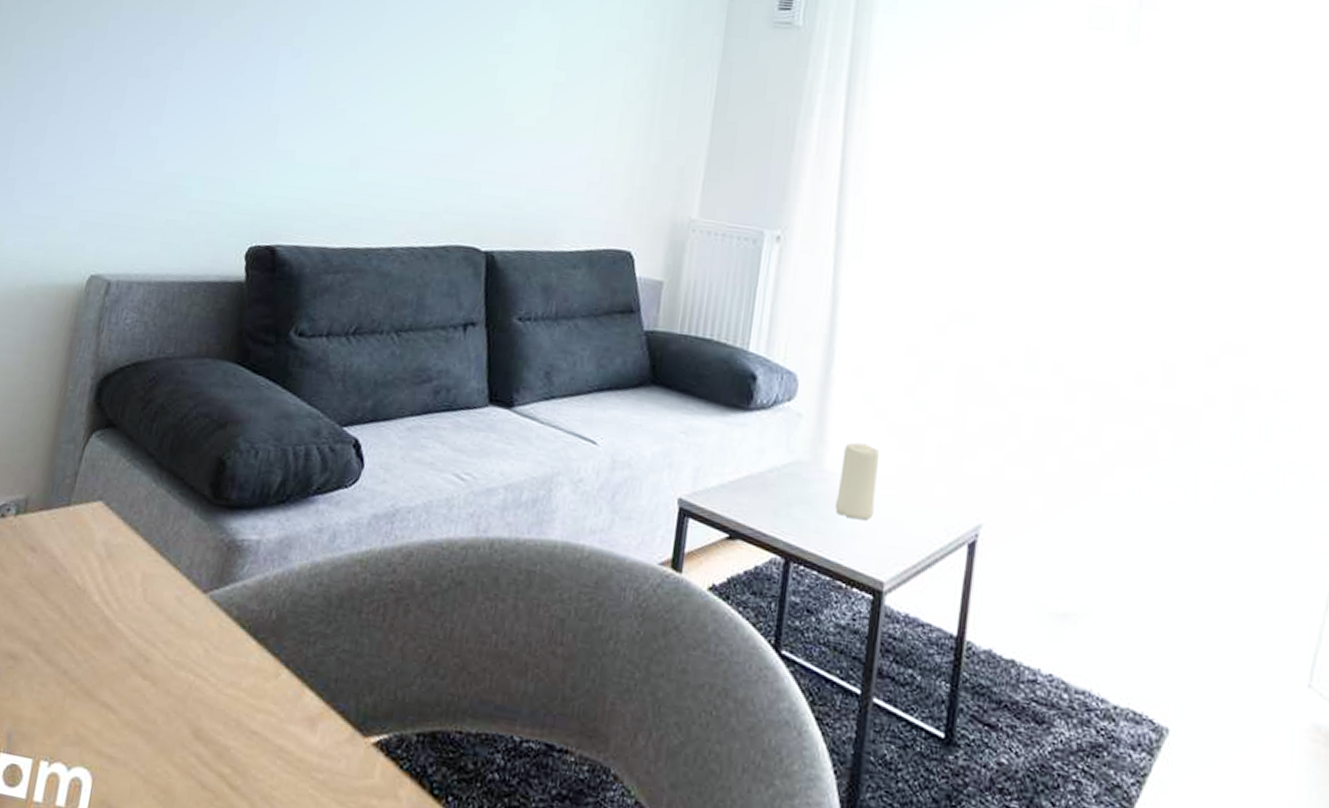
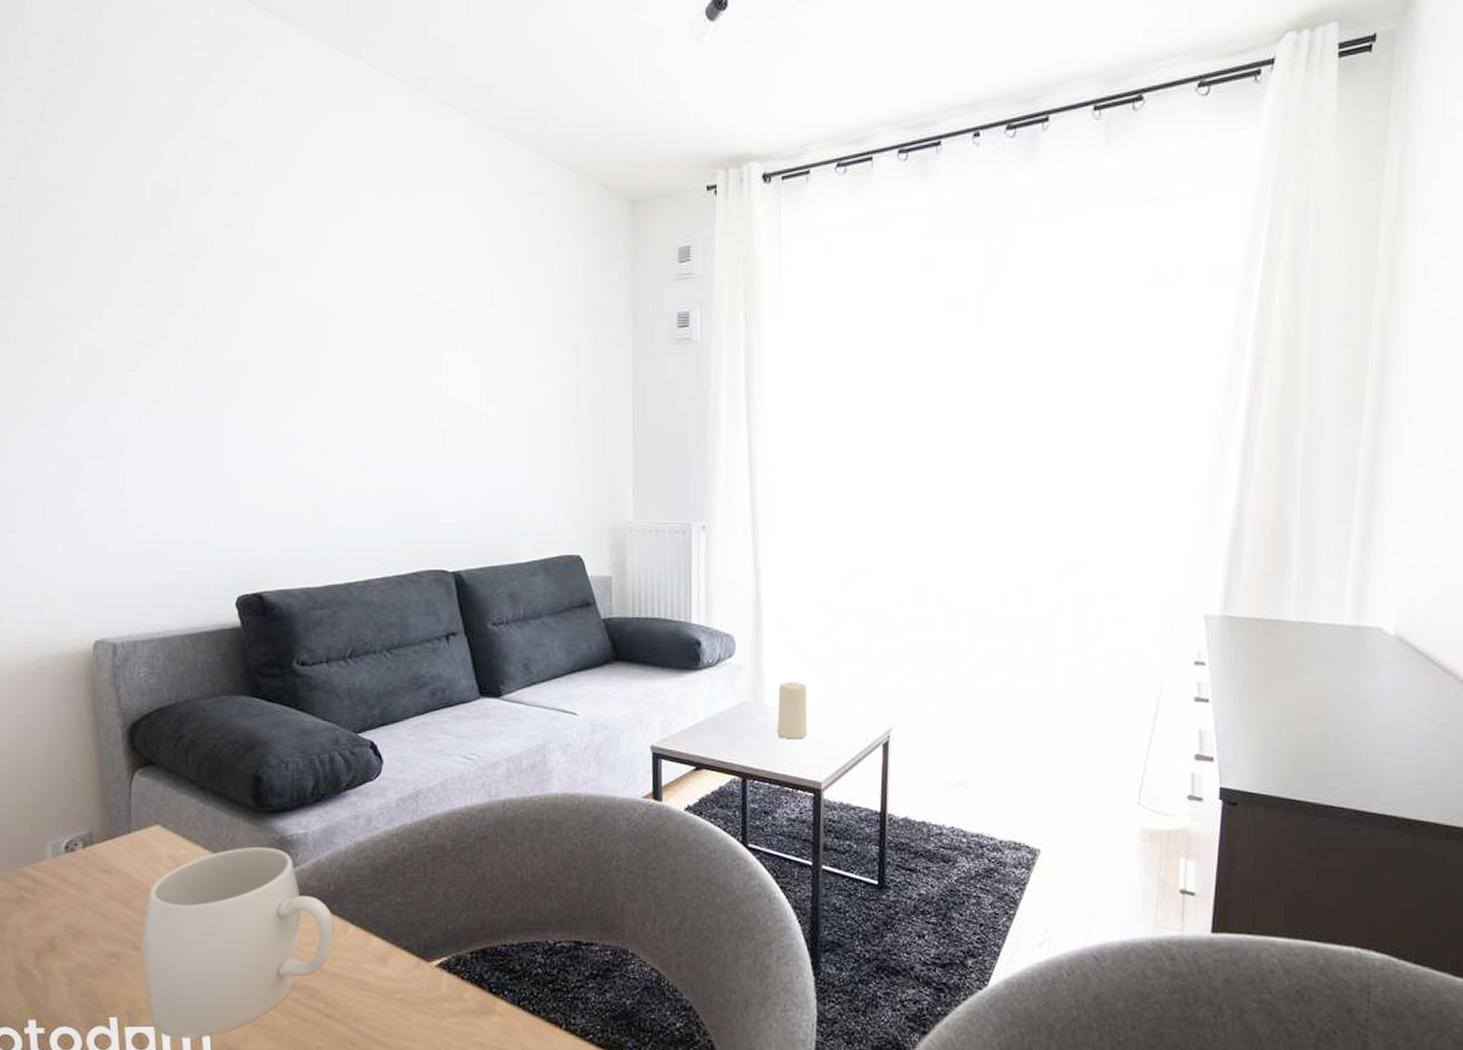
mug: none [31,546,267,786] -> present [141,847,335,1038]

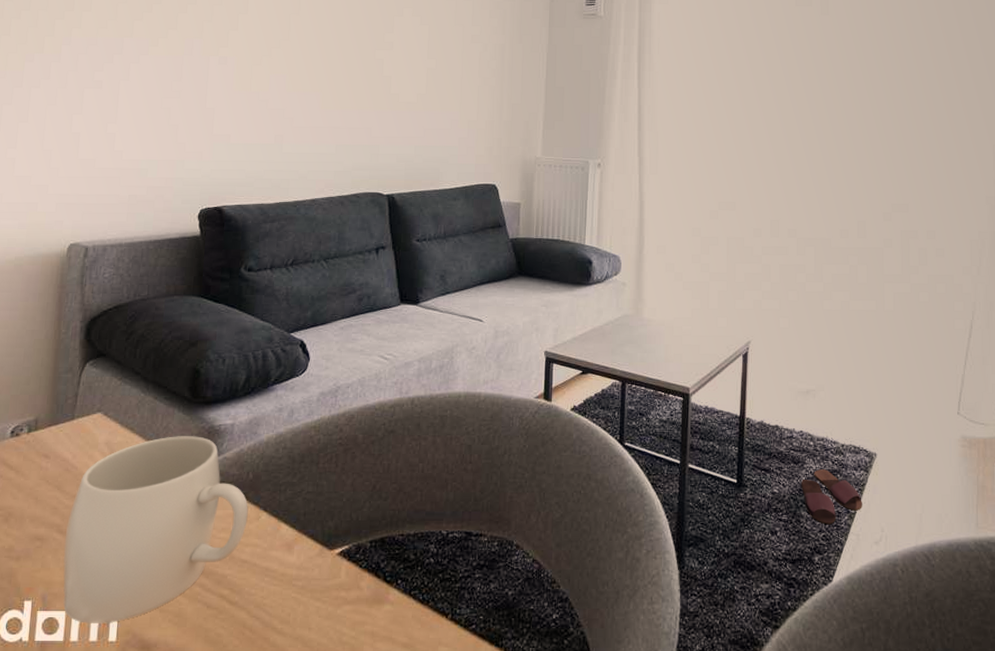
candle: present [777,682,807,740] -> none [653,298,679,349]
slippers: none [953,868,1023,927] -> present [801,469,862,525]

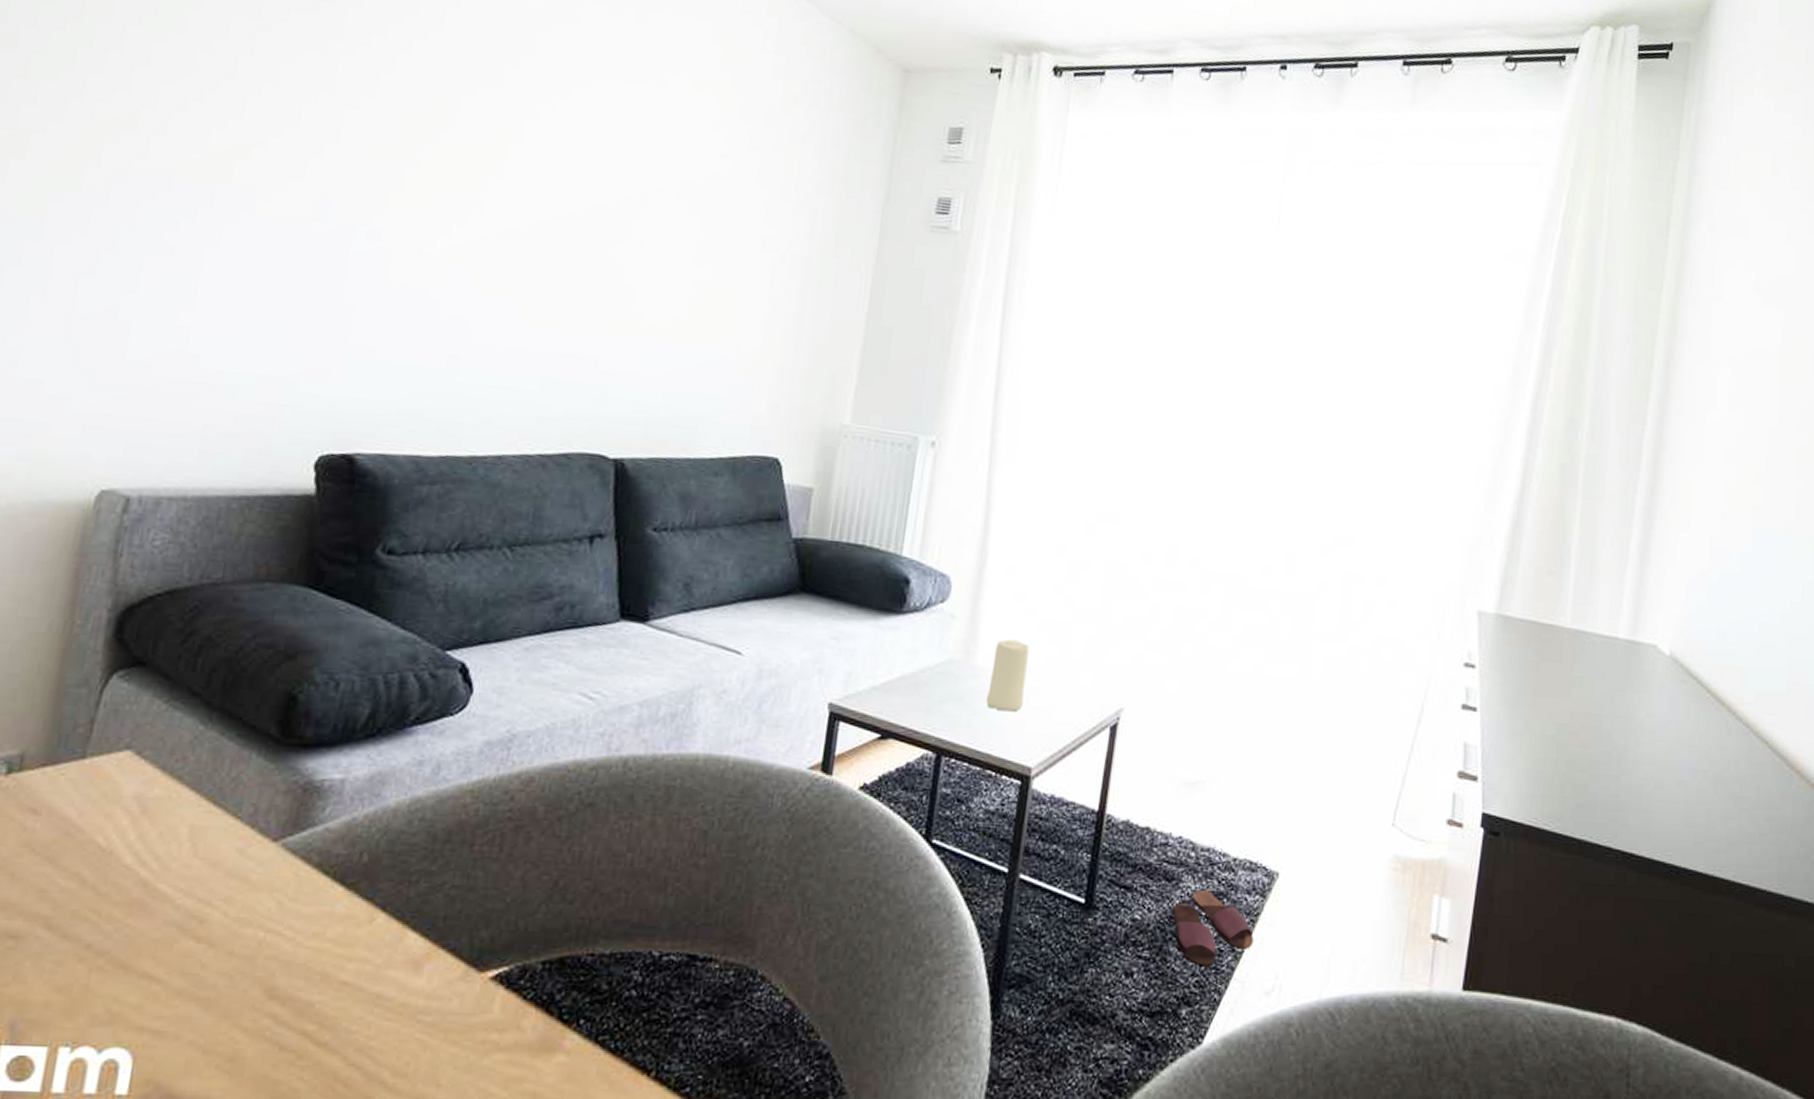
mug: present [63,436,248,623] -> none [44,792,358,1068]
candle: none [653,298,679,349] -> present [986,639,1029,712]

